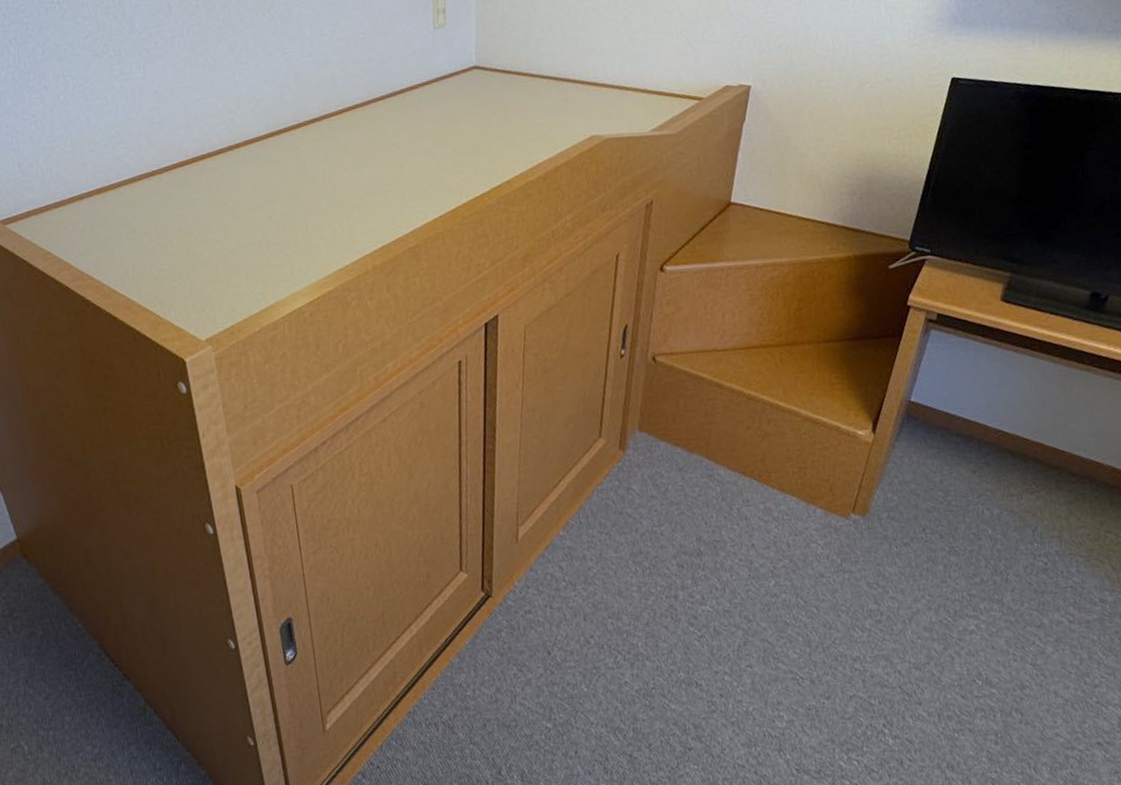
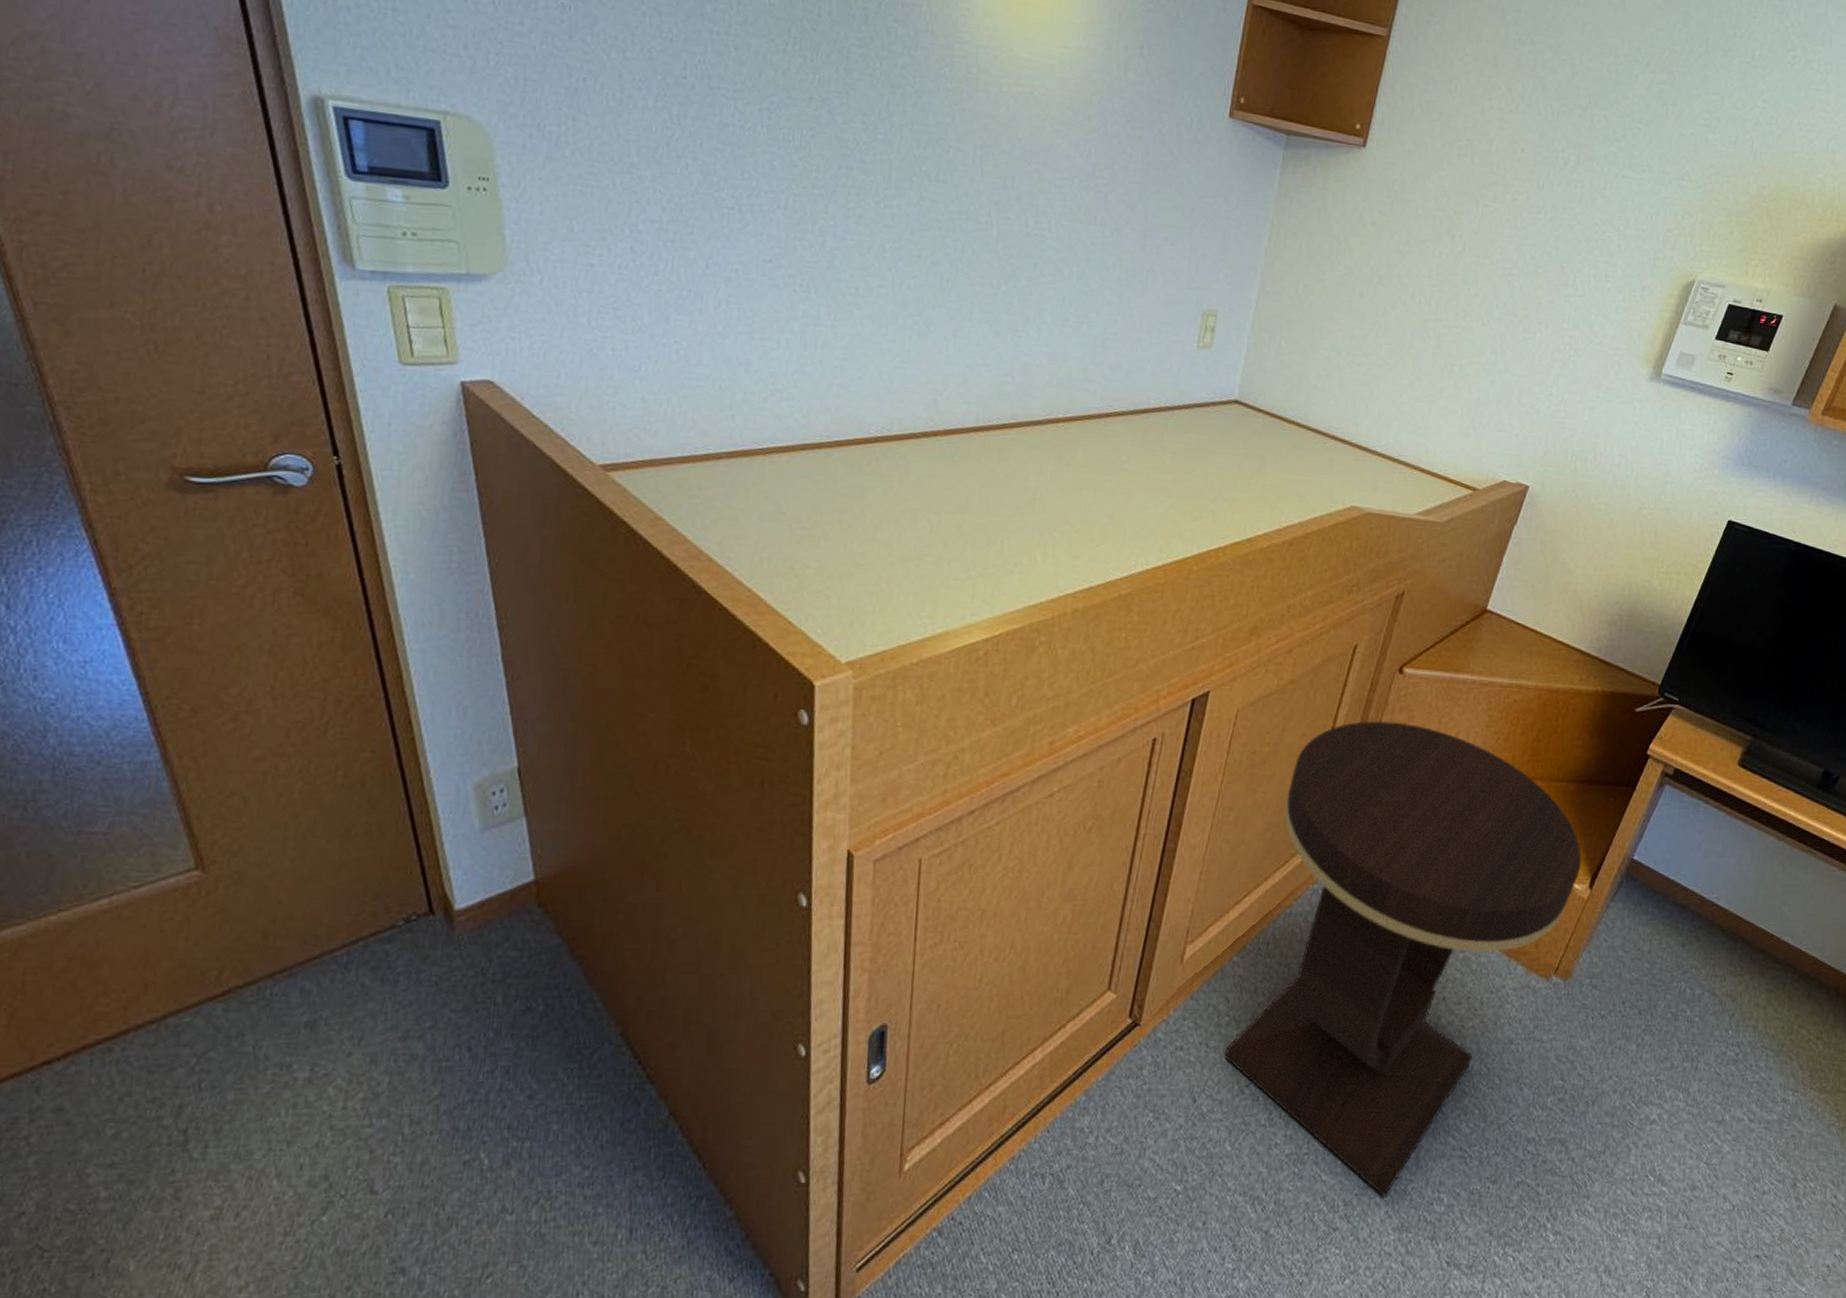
side table: none [567,313,861,719] -> present [1224,721,1582,1197]

